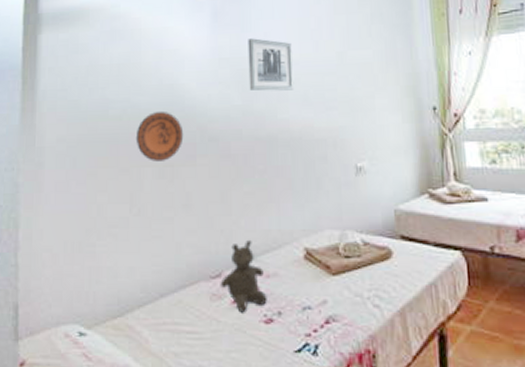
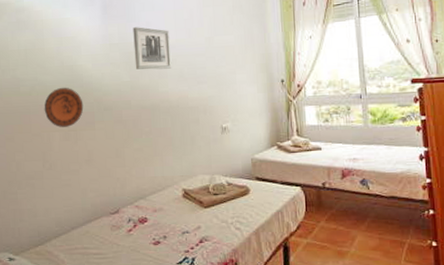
teddy bear: present [220,241,267,313] -> none [118,185,155,238]

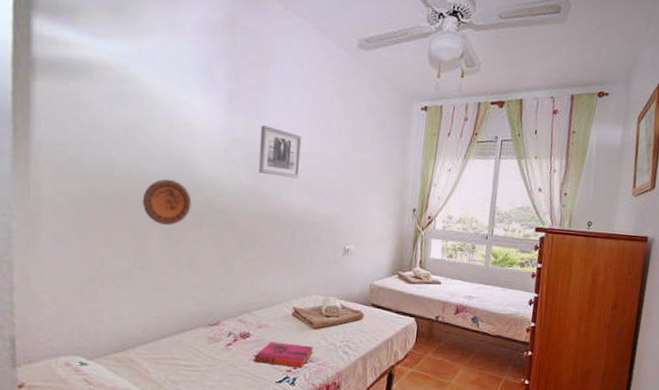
hardback book: none [153,224,207,248] -> present [254,342,314,368]

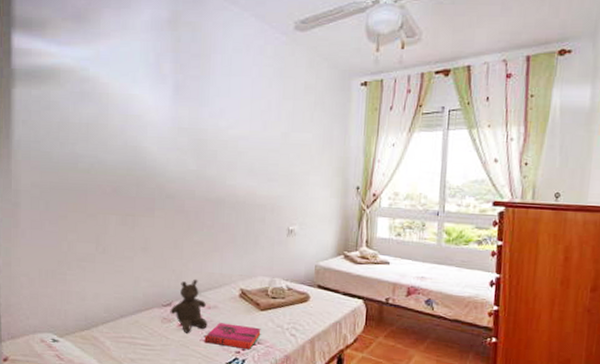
decorative plate: present [142,179,192,225] -> none [102,168,145,211]
teddy bear: none [217,298,258,353] -> present [170,280,208,333]
wall art: present [258,125,302,179] -> none [203,113,243,162]

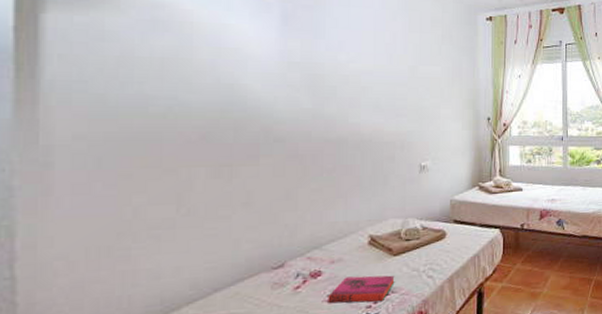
teddy bear: present [170,280,208,333] -> none [282,232,331,296]

